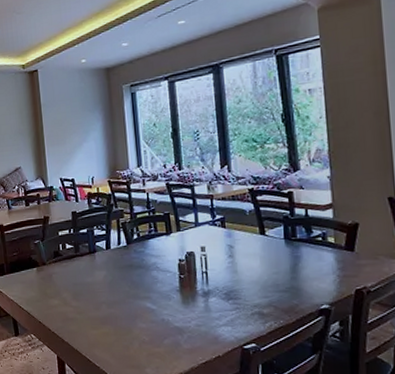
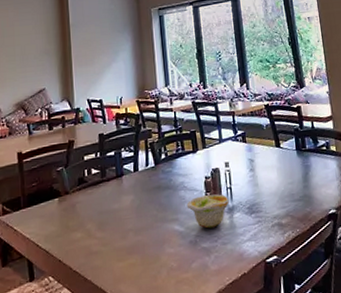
bowl: none [159,277,204,309] -> present [186,194,229,229]

